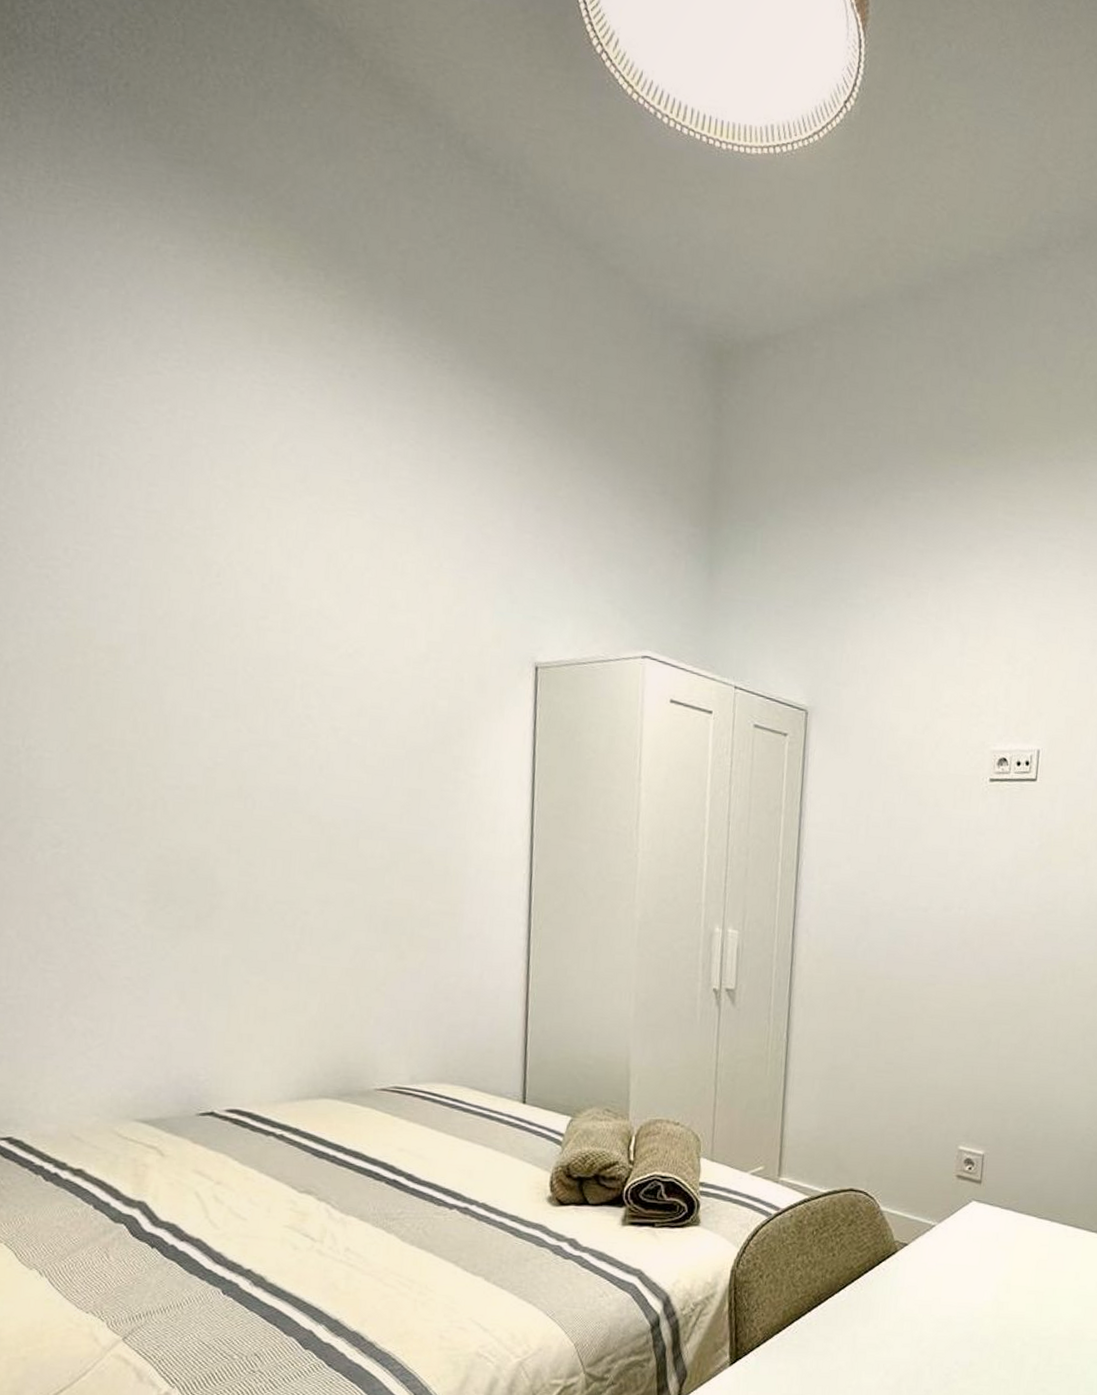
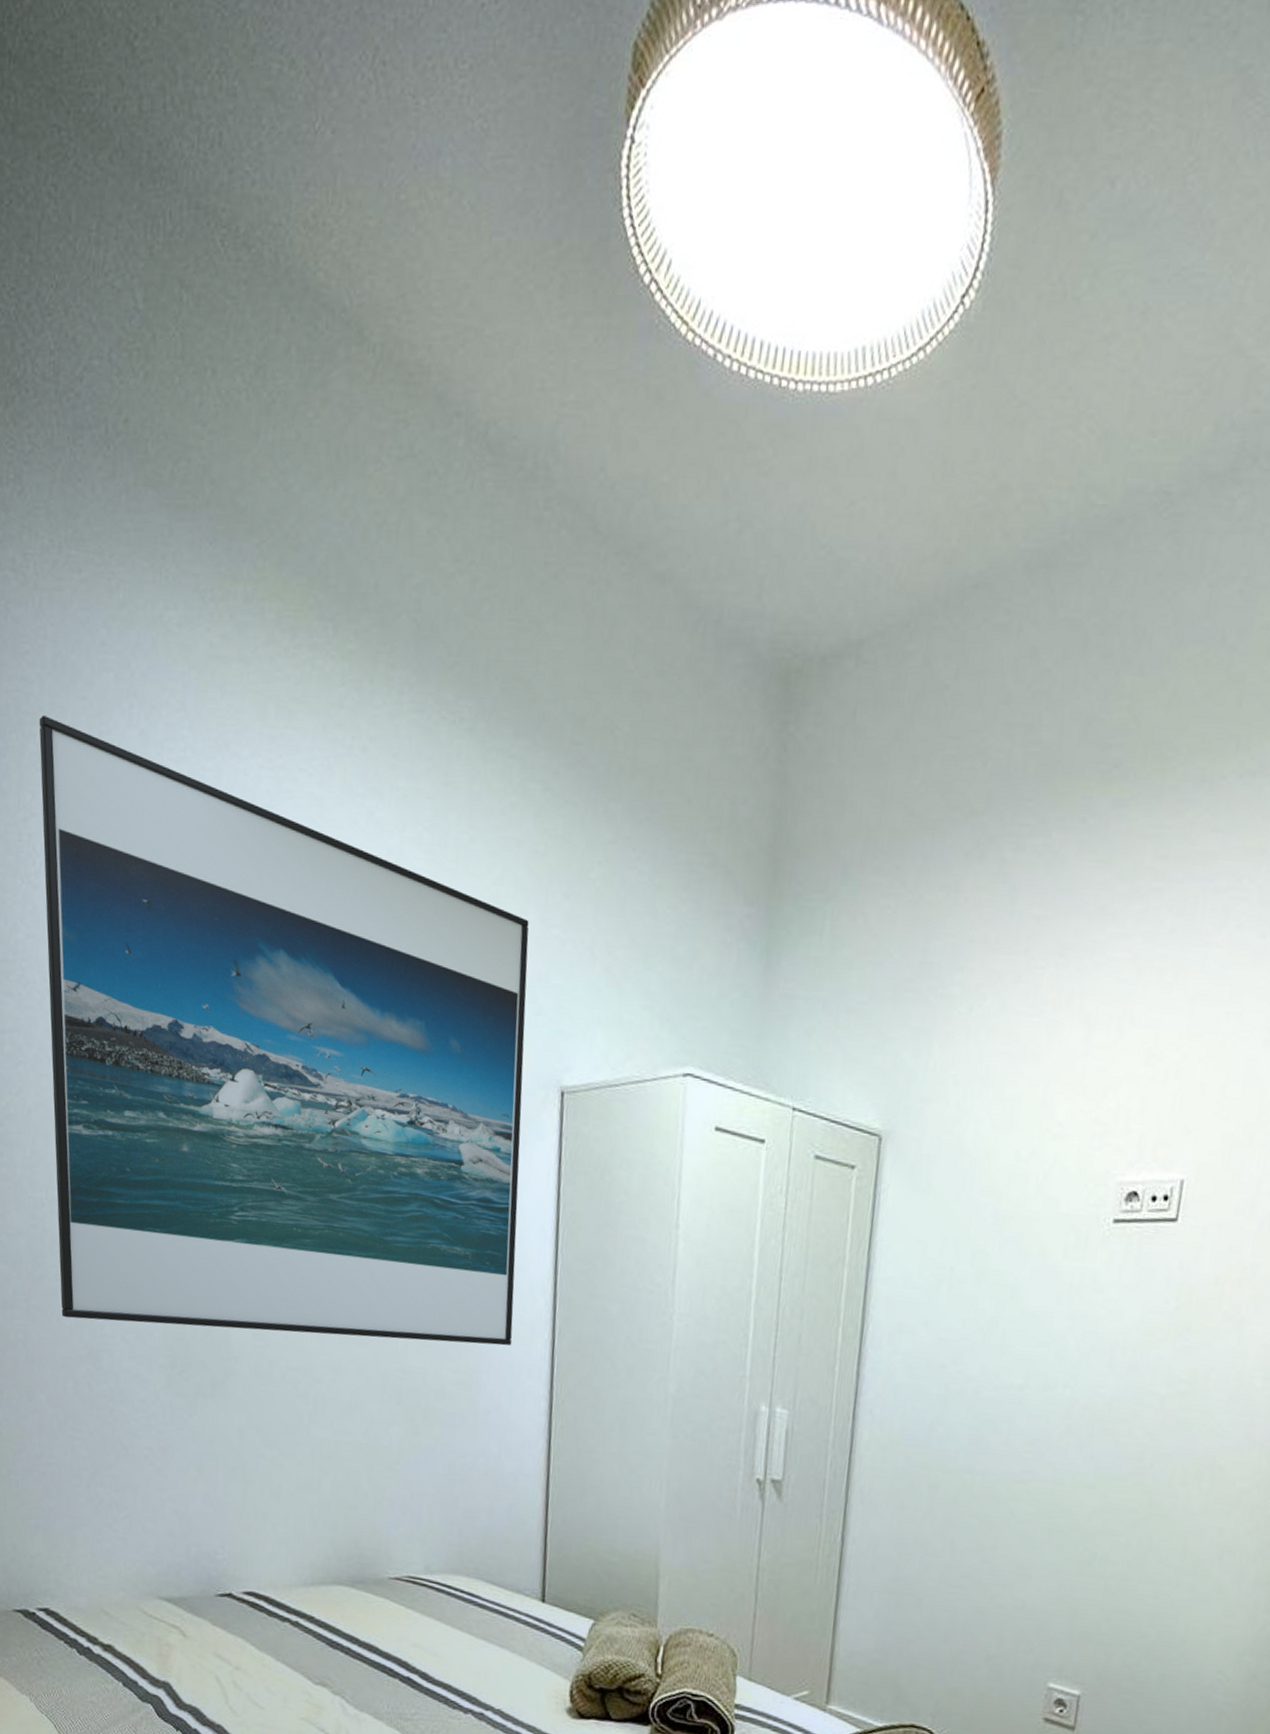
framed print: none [29,317,505,880] -> present [39,714,529,1346]

